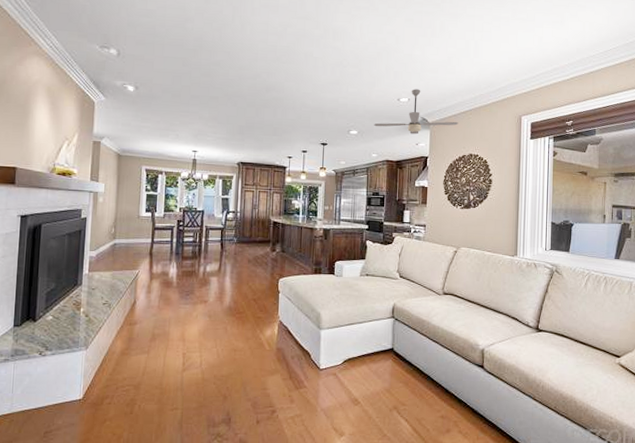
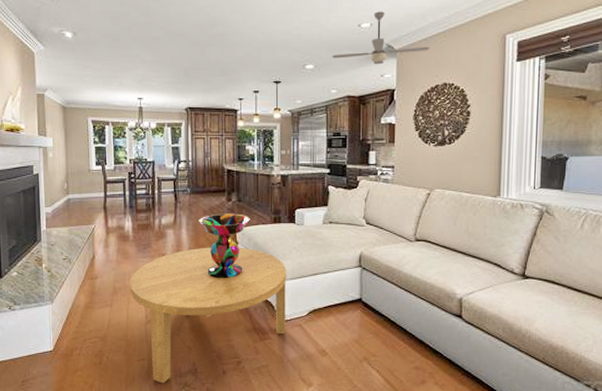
coffee table: none [169,295,325,434] -> present [130,247,287,384]
decorative bowl: none [243,263,292,327] -> present [199,213,250,279]

